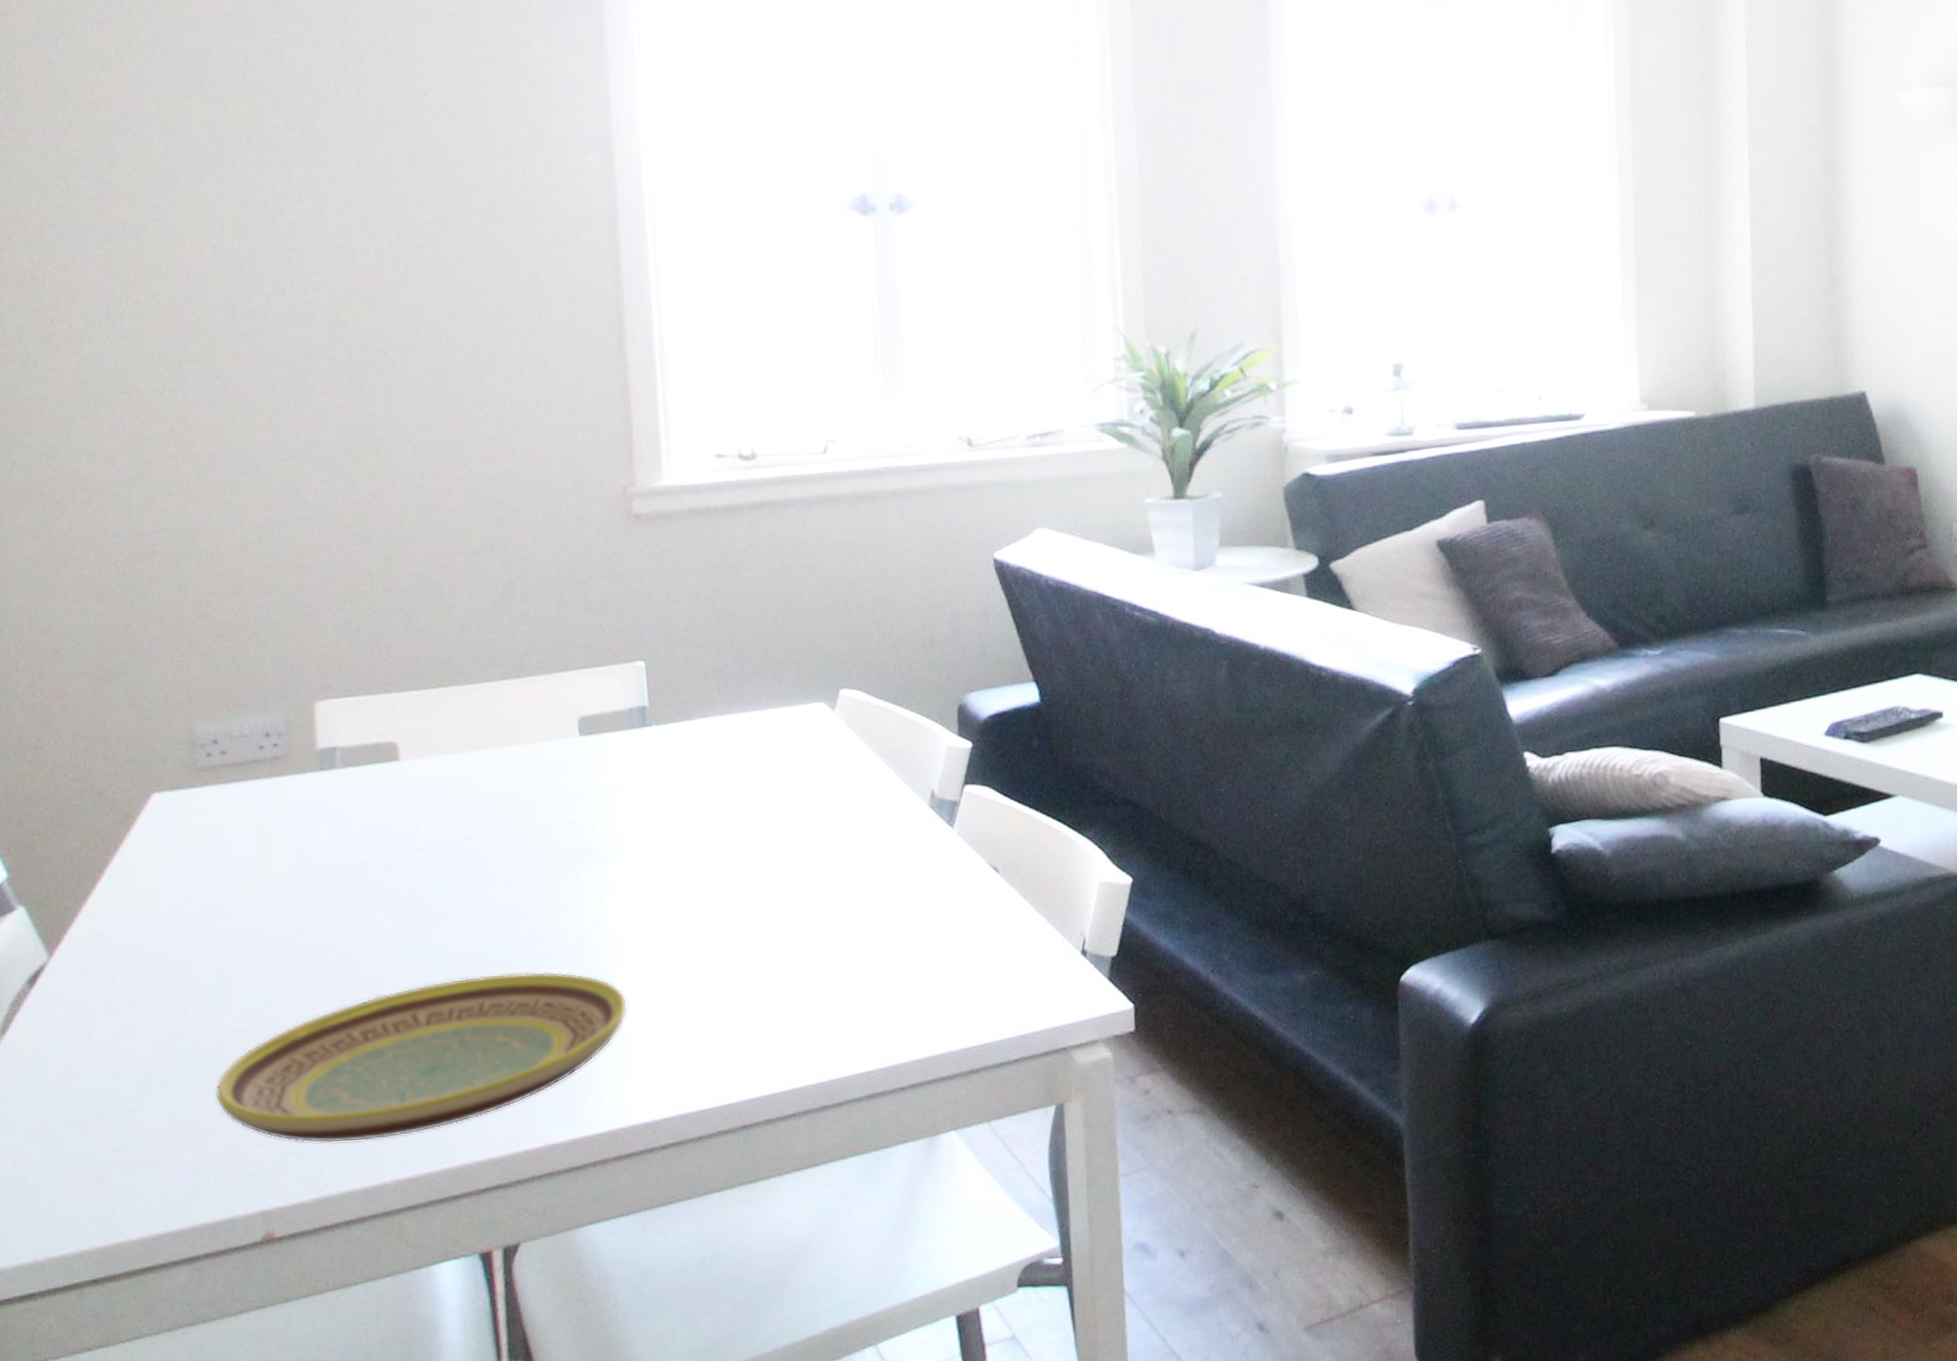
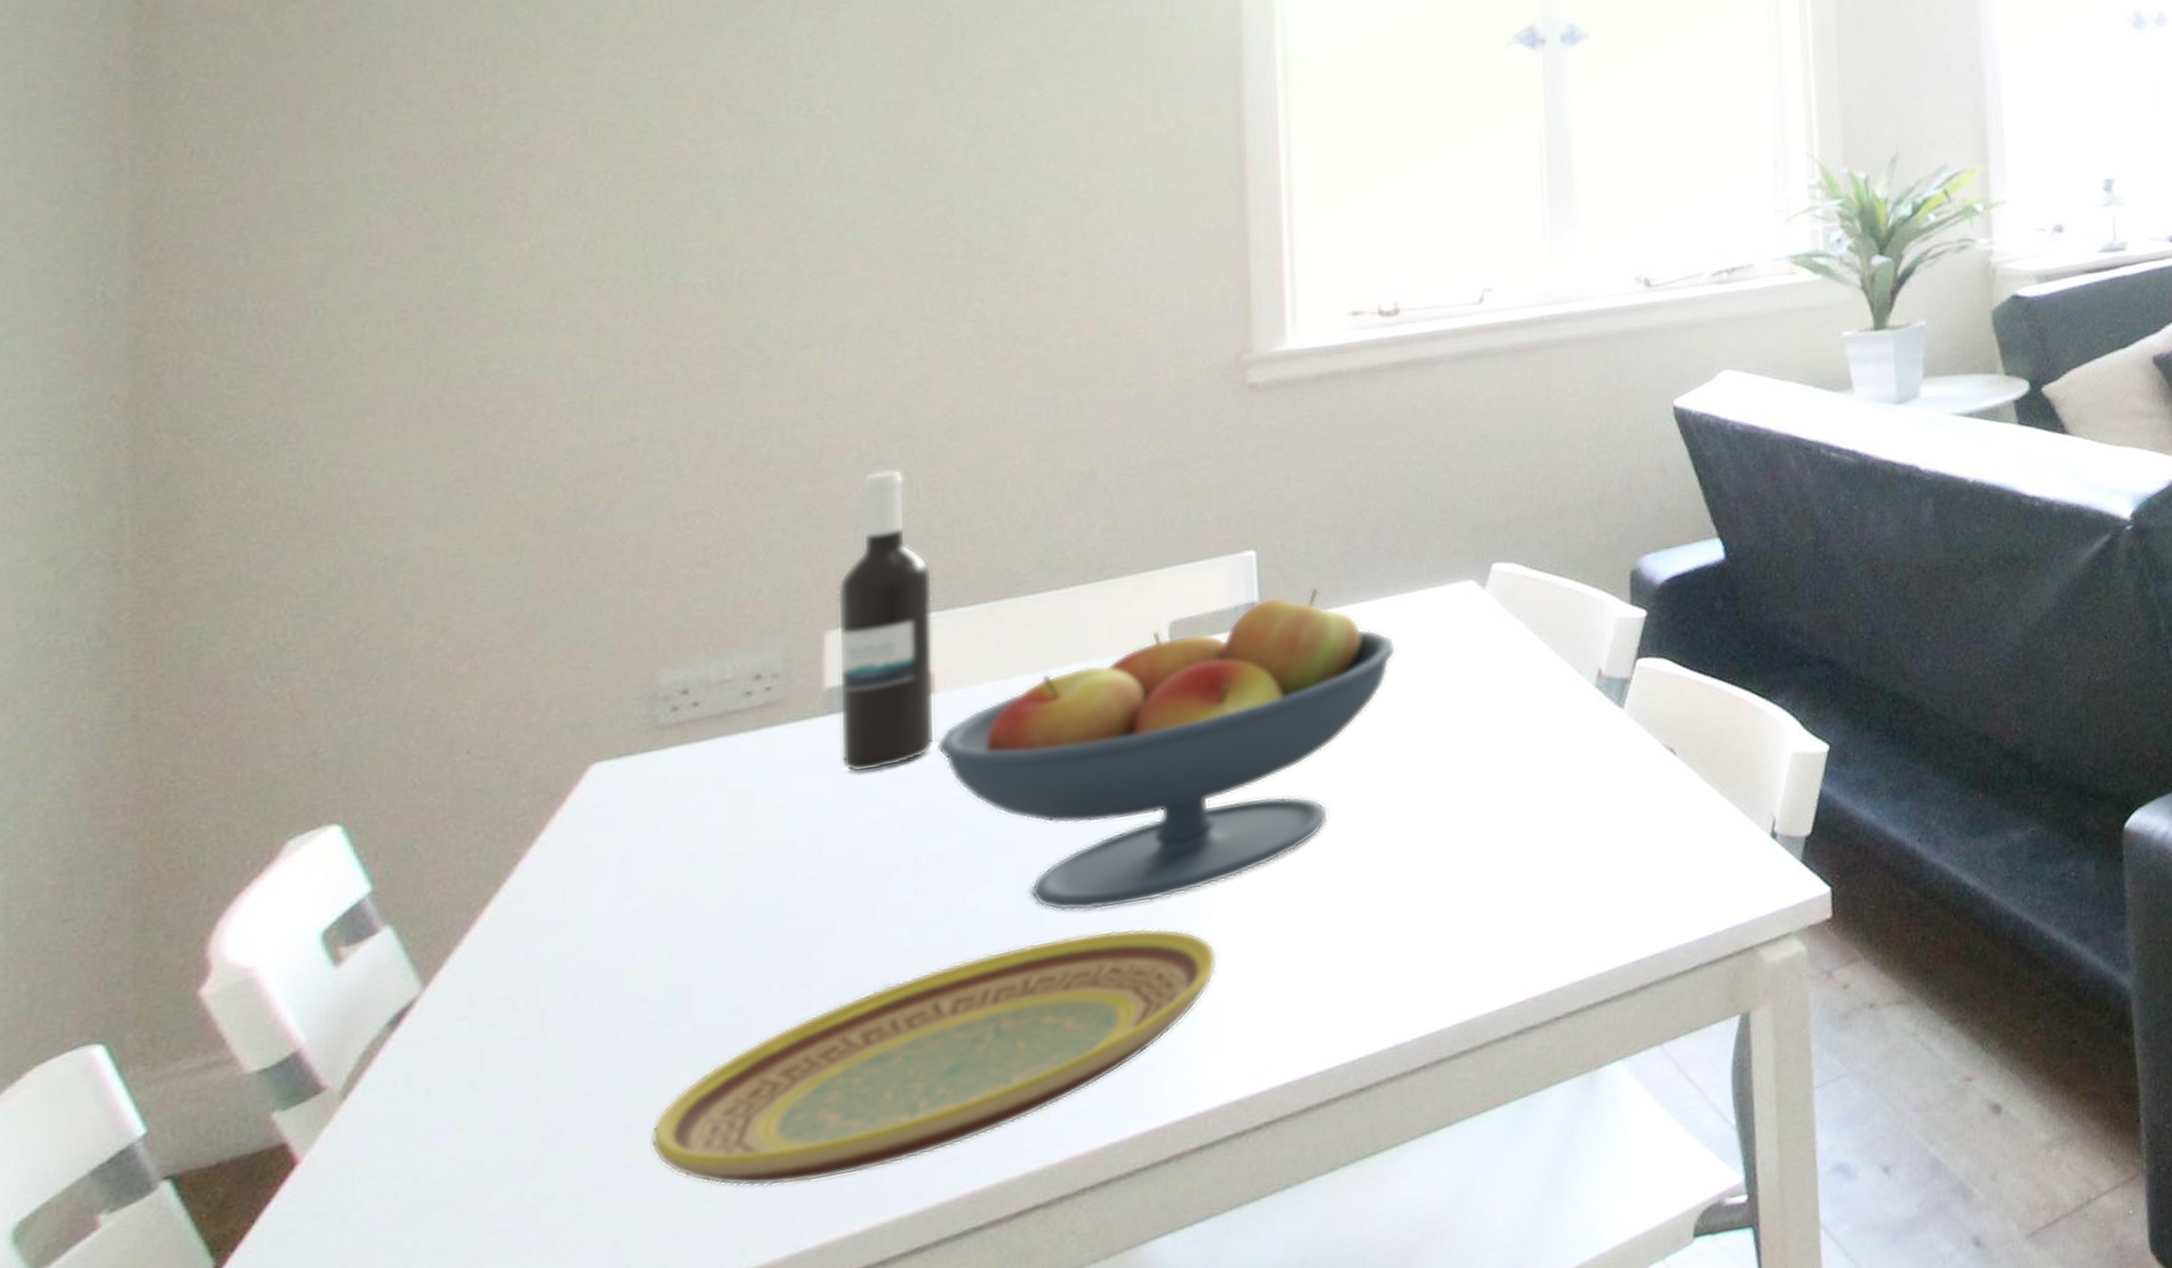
wine bottle: none [322,568,403,821] -> present [838,469,936,773]
fruit bowl: none [403,698,761,953] -> present [936,587,1395,911]

